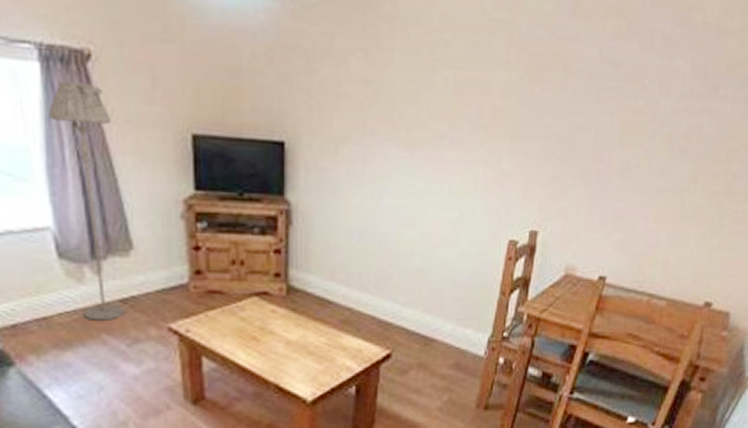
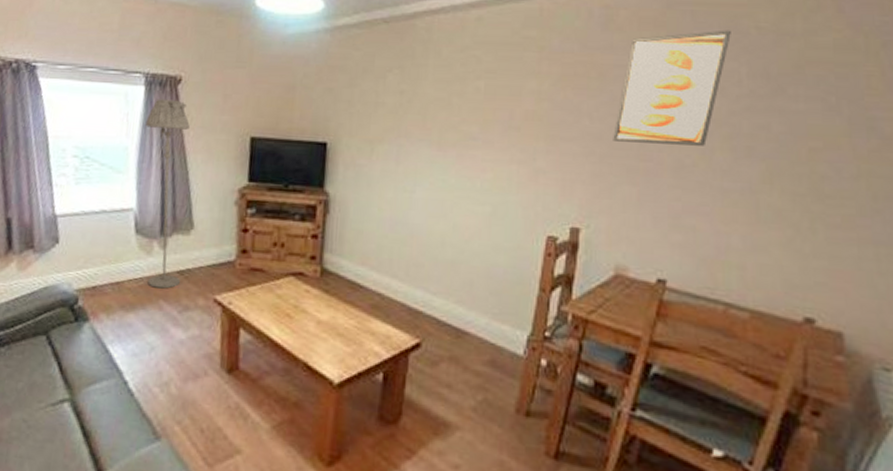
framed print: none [572,23,682,146] -> present [613,30,731,146]

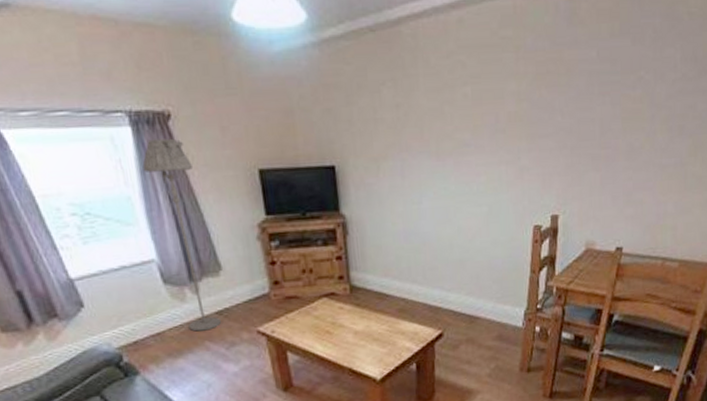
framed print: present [613,30,731,146] -> none [580,17,669,133]

